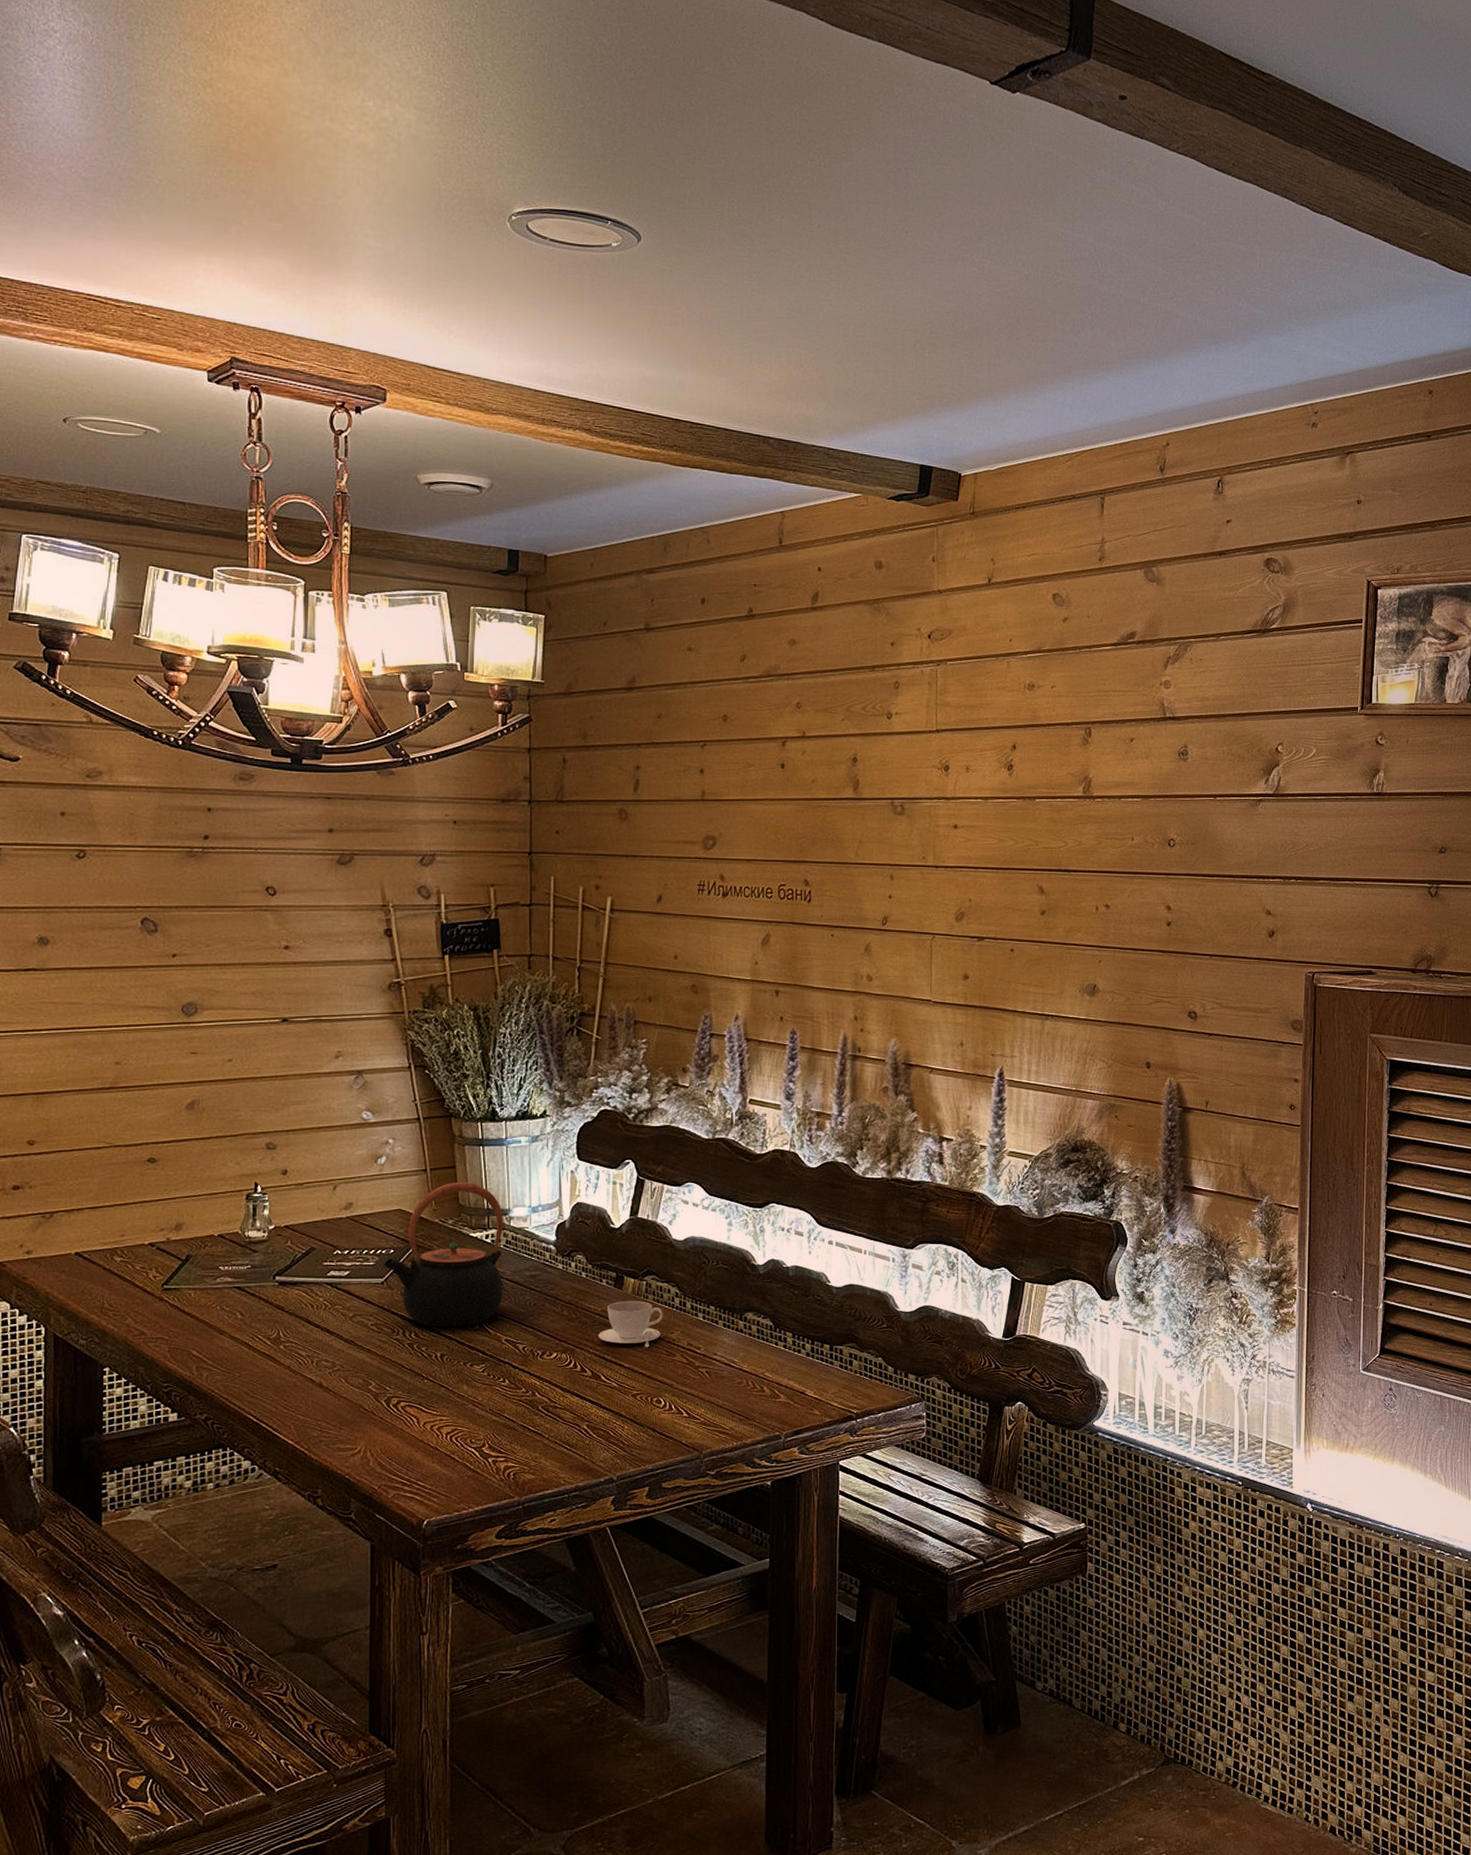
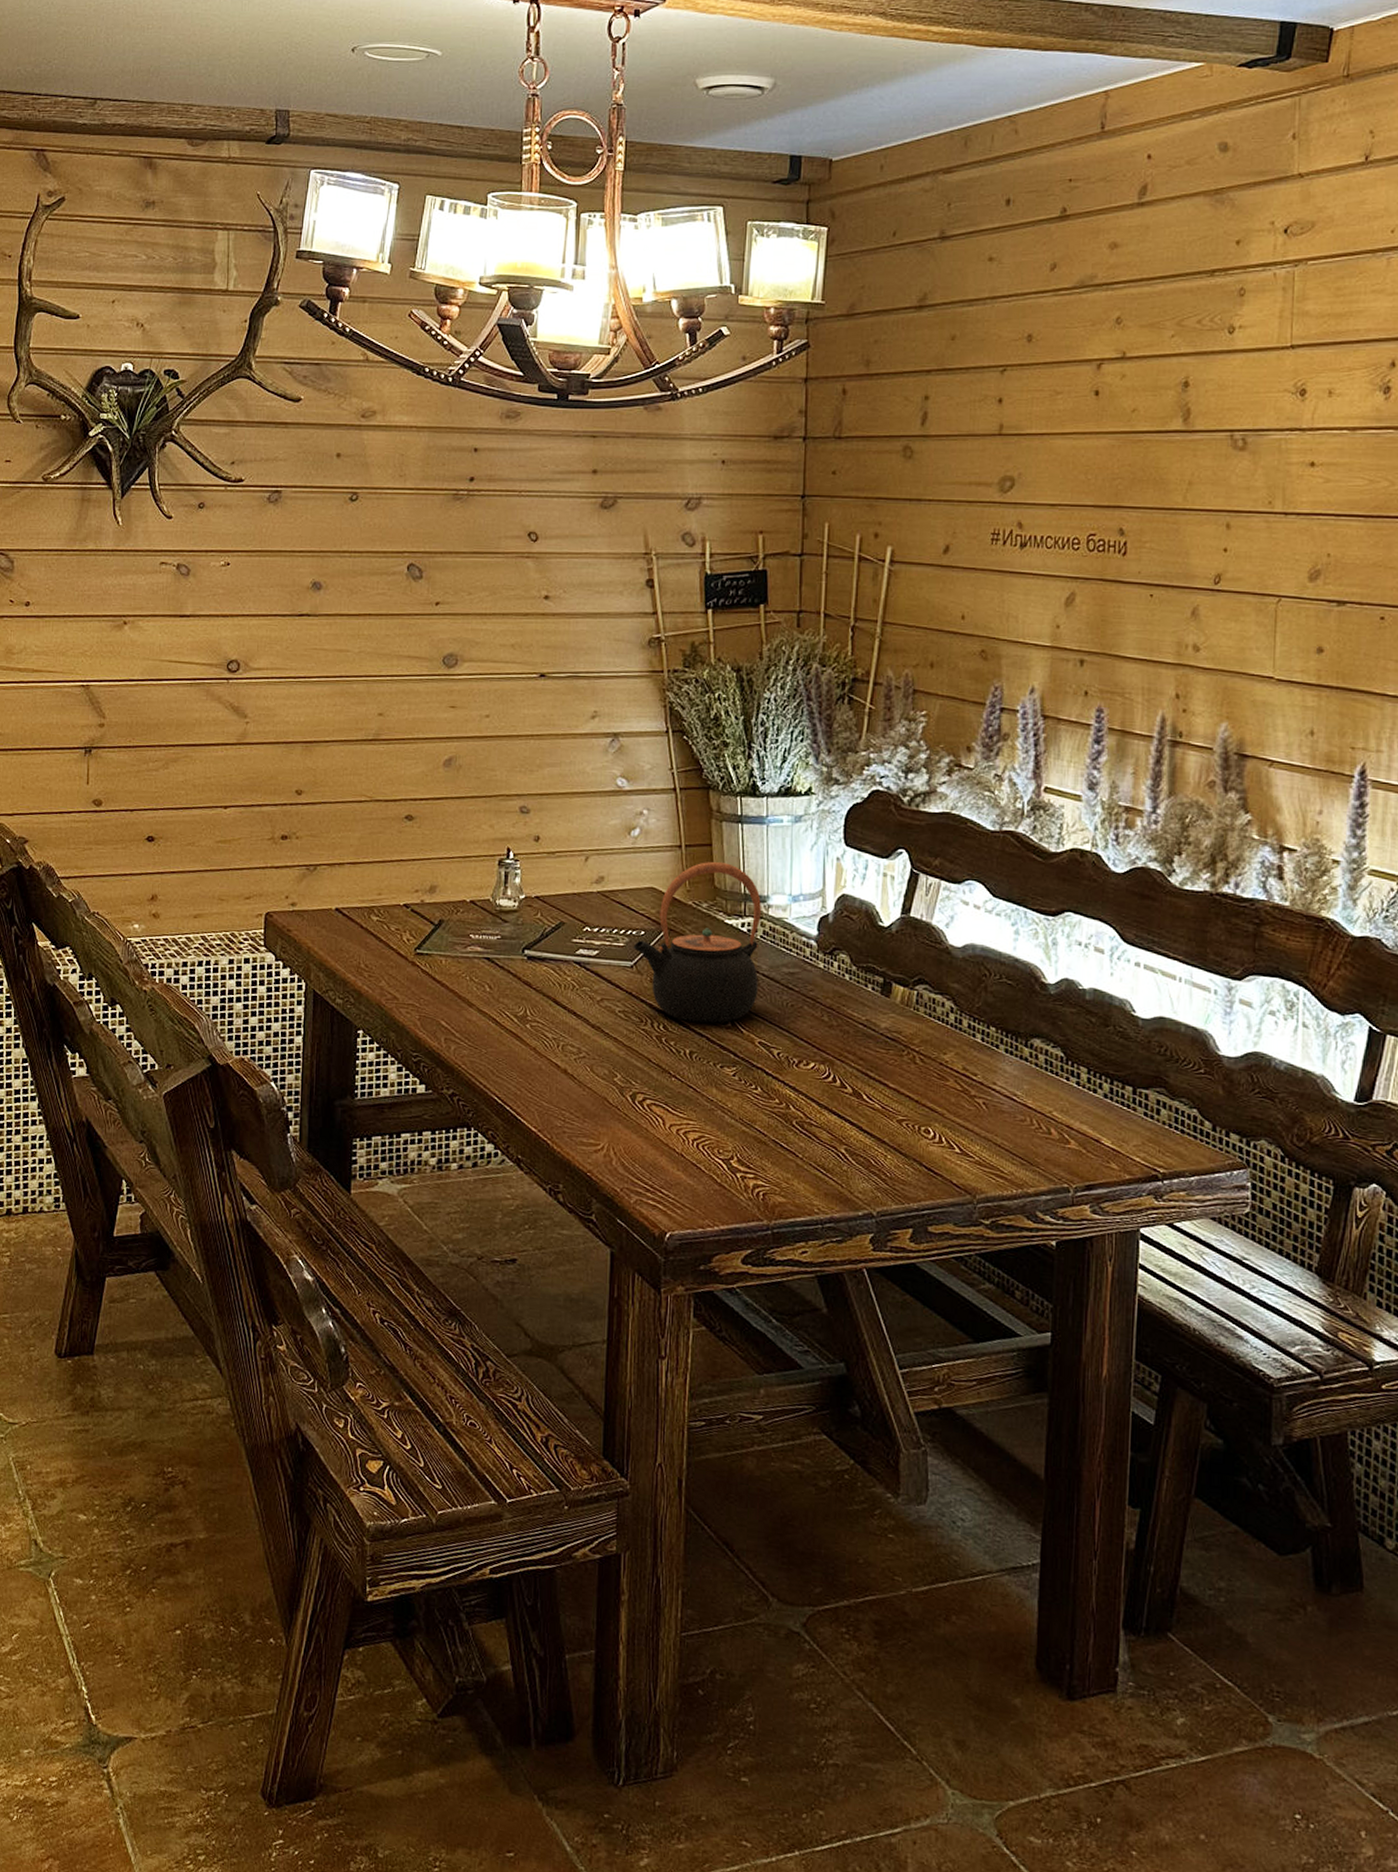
teacup: present [598,1301,663,1348] -> none [861,1011,936,1068]

